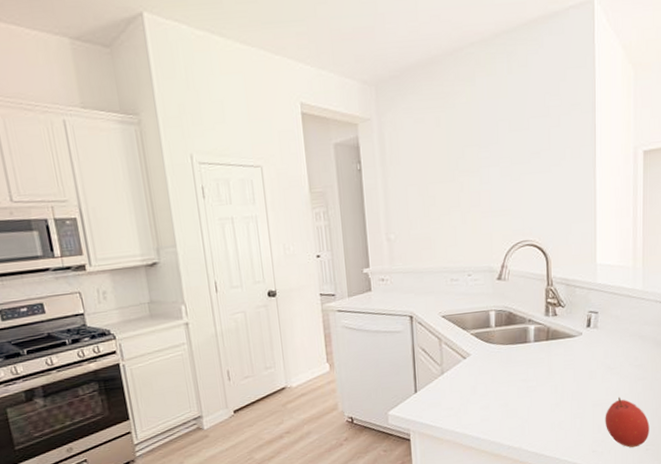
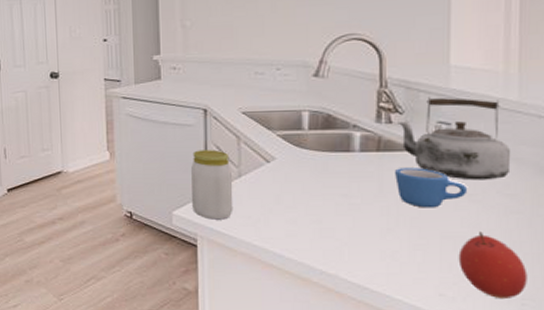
jar: none [402,352,439,415] -> present [191,150,233,220]
mug: none [560,351,610,384] -> present [395,168,468,208]
kettle: none [561,290,638,357] -> present [397,97,511,180]

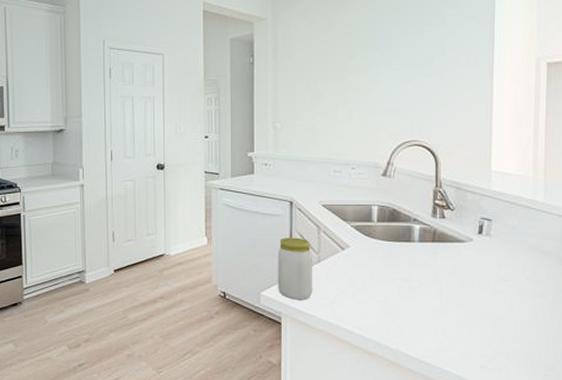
mug: present [395,168,468,208] -> none [447,257,504,292]
kettle: present [397,97,511,180] -> none [449,197,538,269]
fruit: present [458,231,528,298] -> none [496,312,550,370]

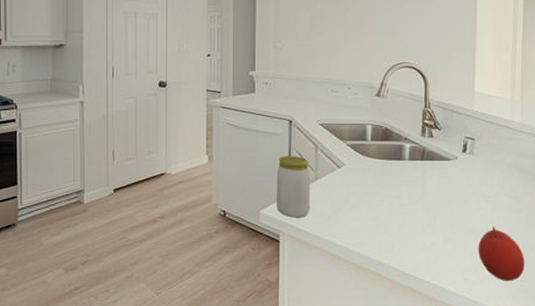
fruit: none [496,312,550,370] -> present [478,227,525,281]

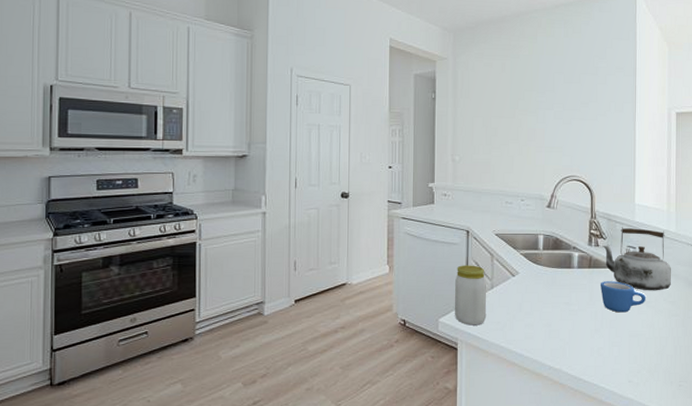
mug: none [434,174,486,208] -> present [601,281,646,313]
kettle: none [437,117,515,185] -> present [602,227,672,291]
fruit: present [478,227,525,281] -> none [640,330,682,382]

